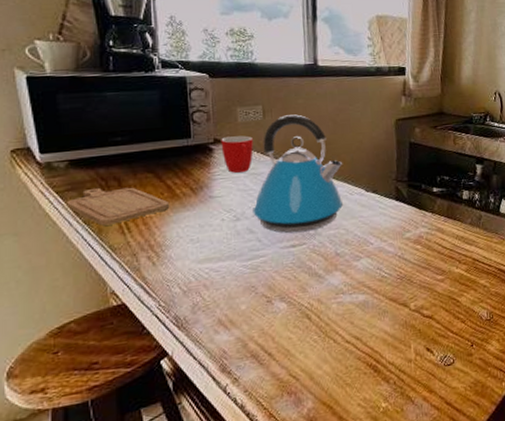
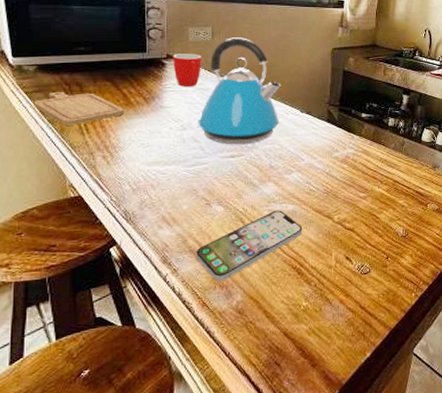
smartphone: none [258,302,377,388] -> present [196,210,303,282]

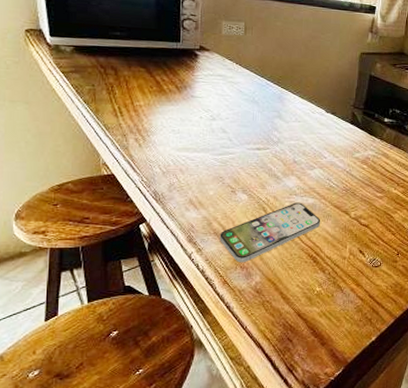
chopping board: present [34,92,125,125] -> none [70,74,157,107]
mug: present [173,53,201,87] -> none [205,46,233,79]
kettle: present [195,37,281,145] -> none [225,34,308,139]

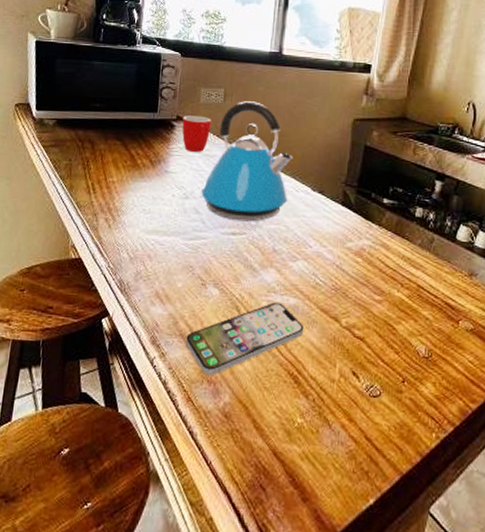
mug: none [205,46,233,79] -> present [182,116,211,152]
kettle: none [225,34,308,139] -> present [199,101,292,222]

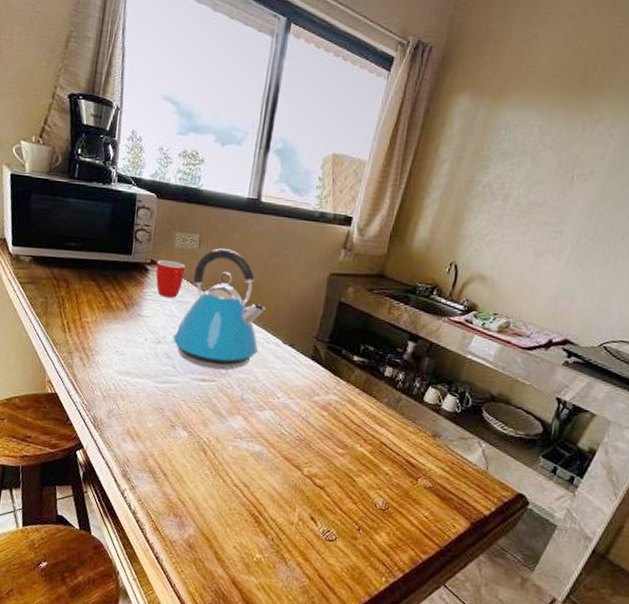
smartphone: present [185,302,304,376] -> none [154,447,268,510]

